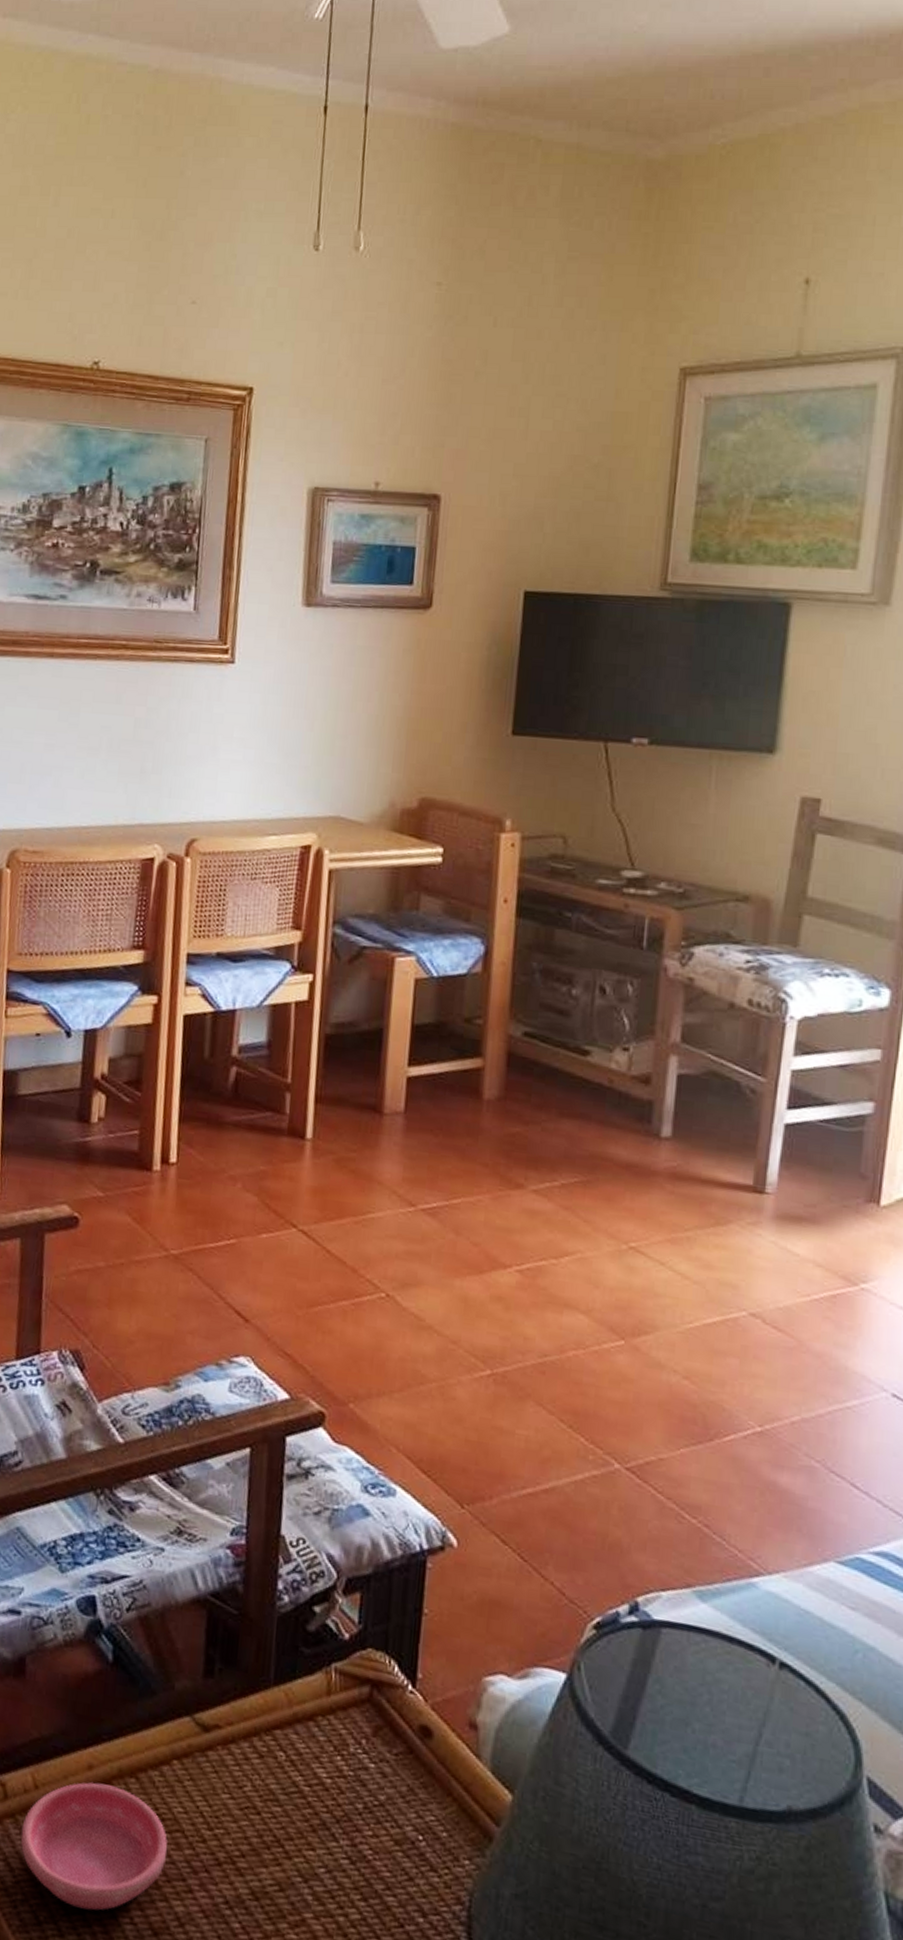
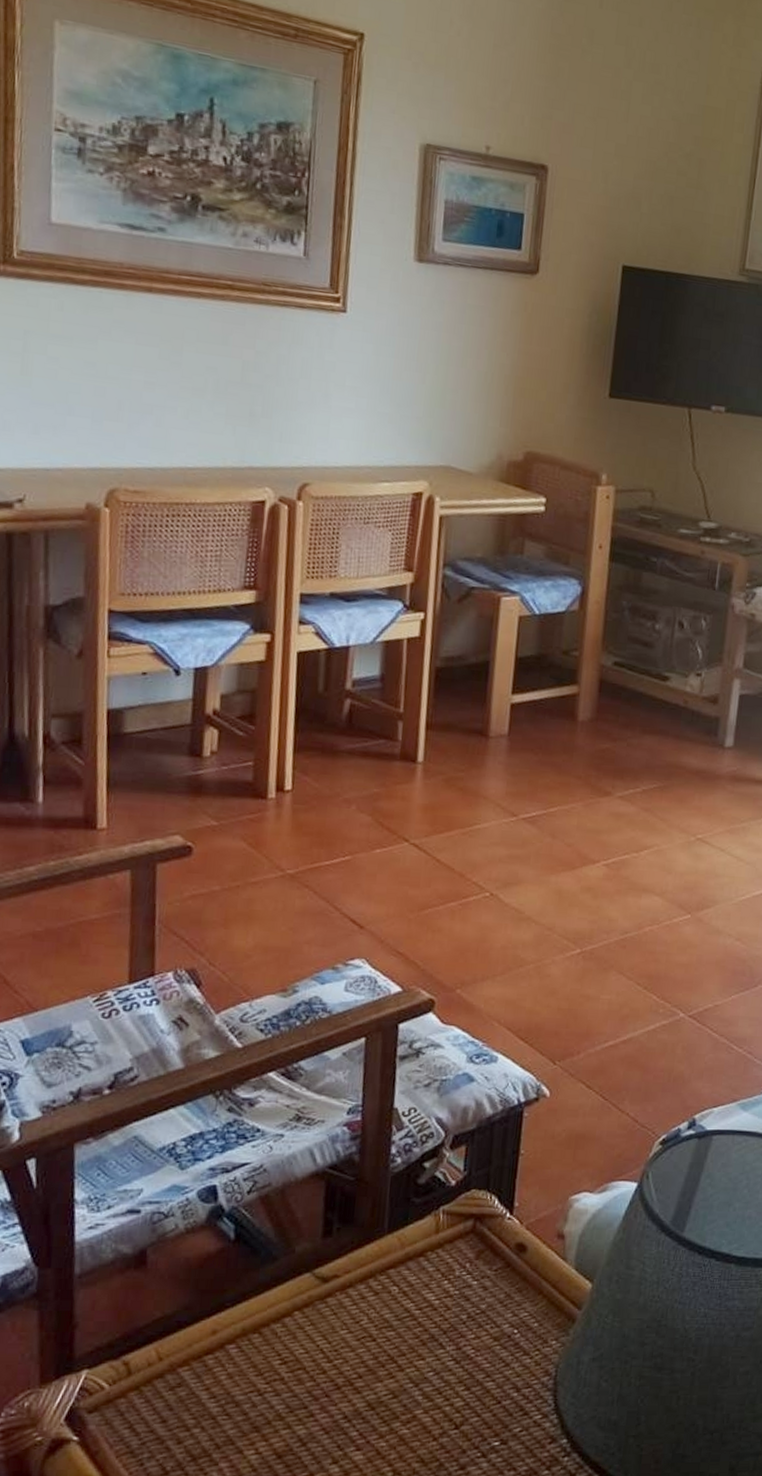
saucer: present [20,1782,168,1911] -> none [145,1344,290,1452]

